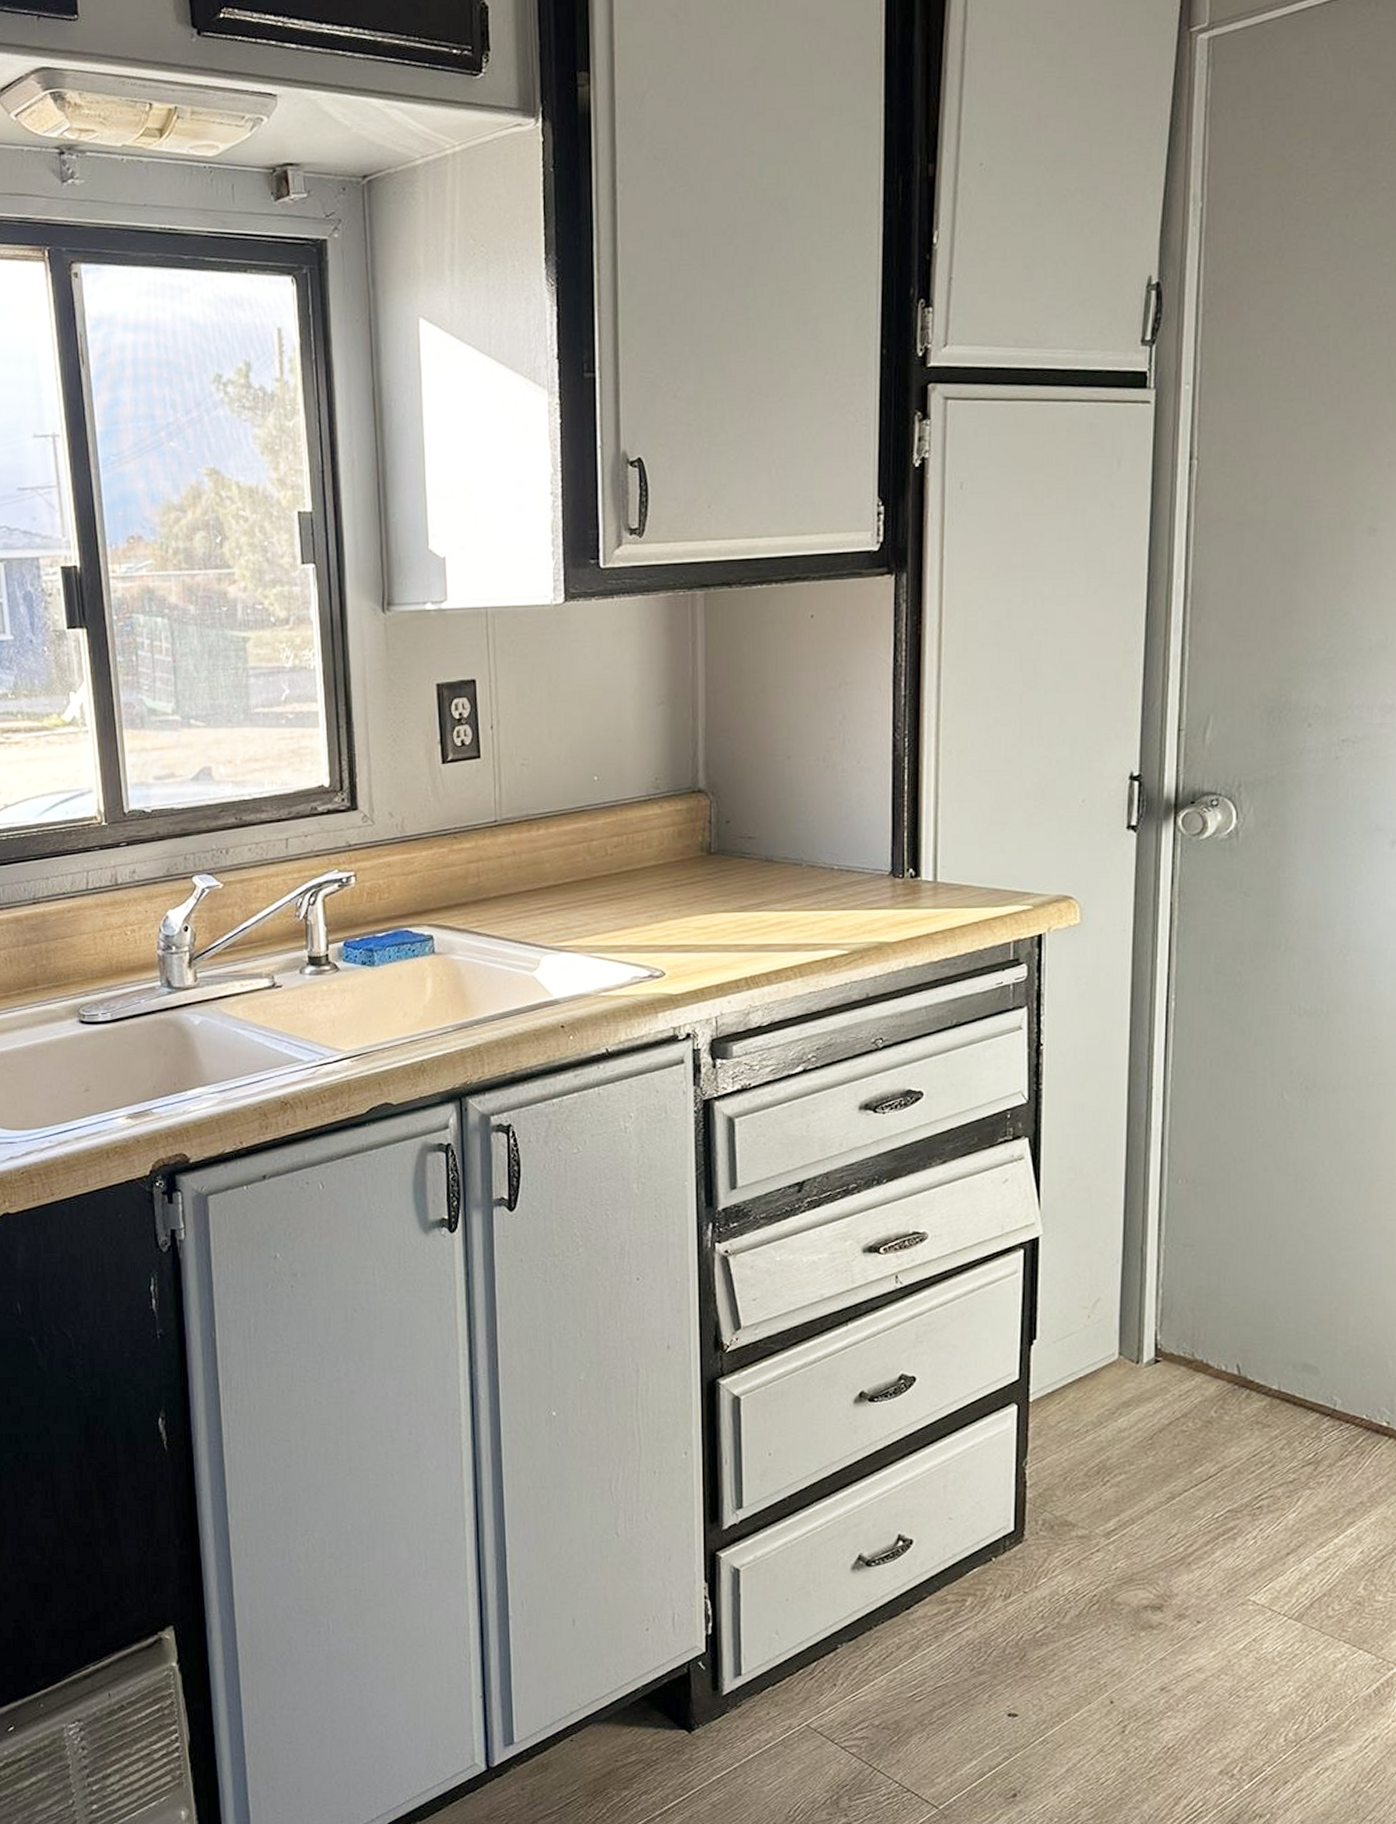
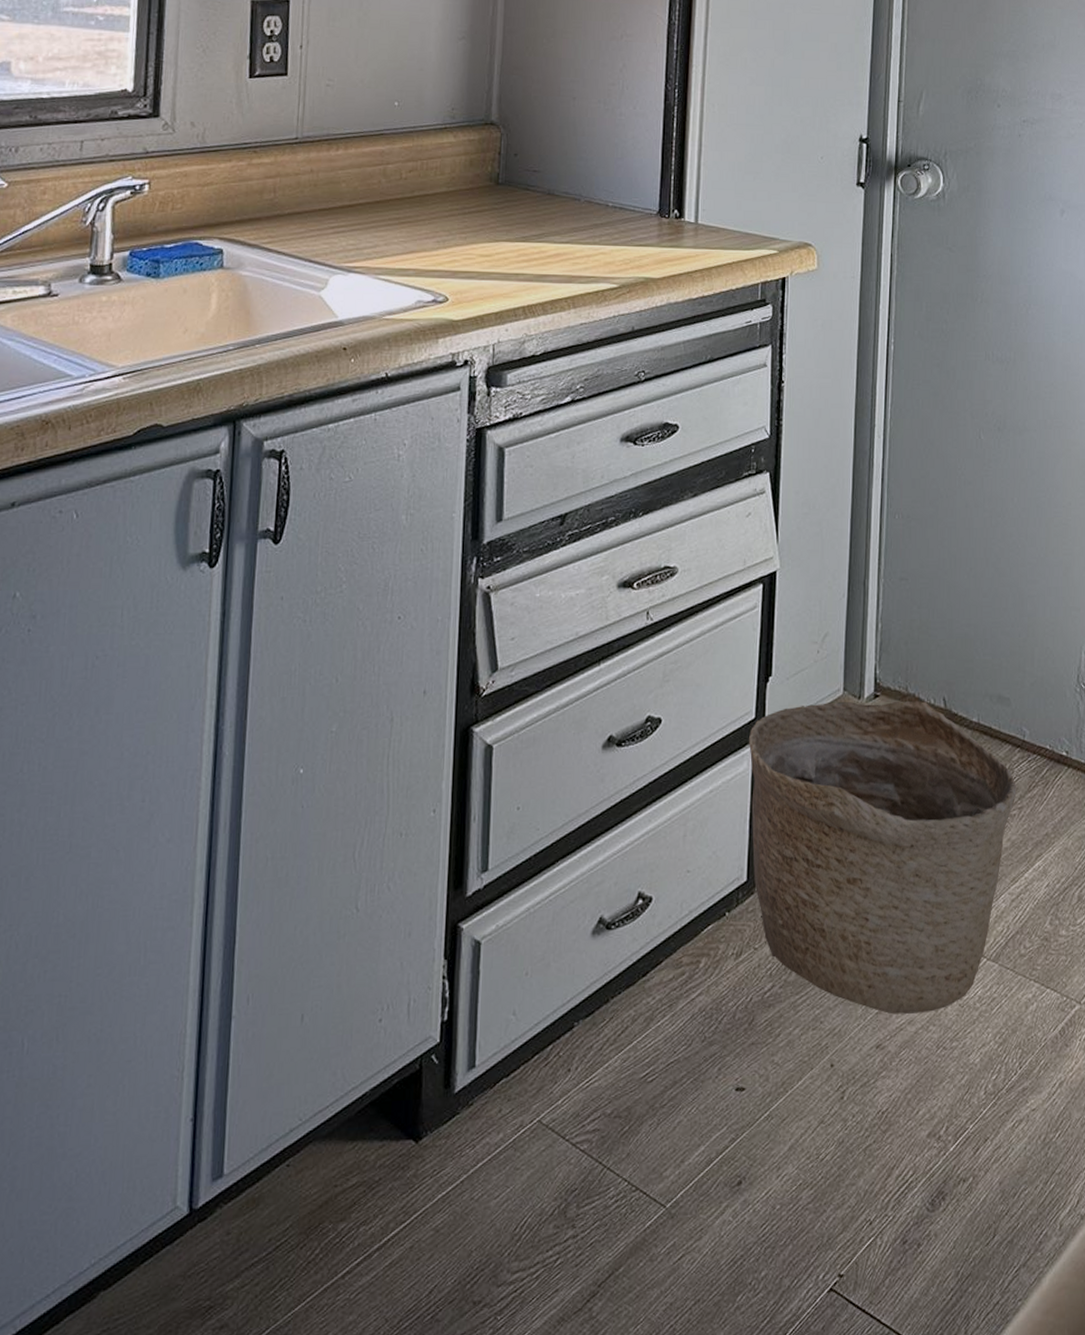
basket: none [1011,1365,1326,1662] -> present [748,700,1017,1015]

